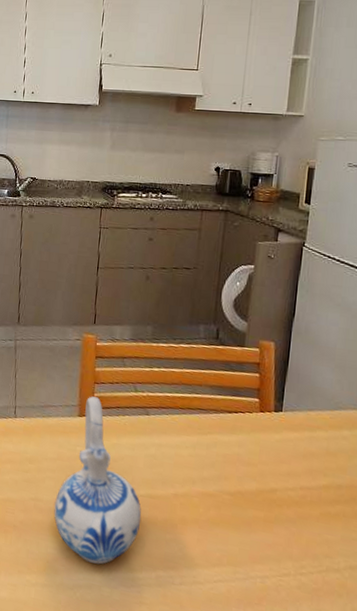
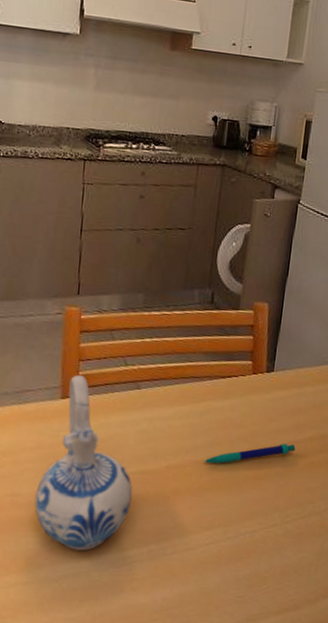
pen: none [211,488,309,500] -> present [203,444,296,464]

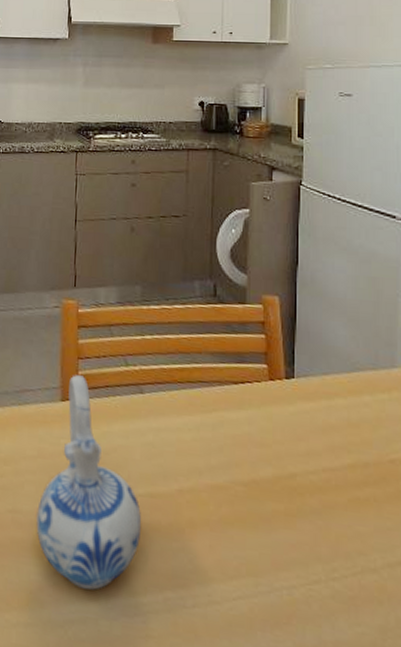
pen: present [203,444,296,464] -> none [221,470,333,492]

